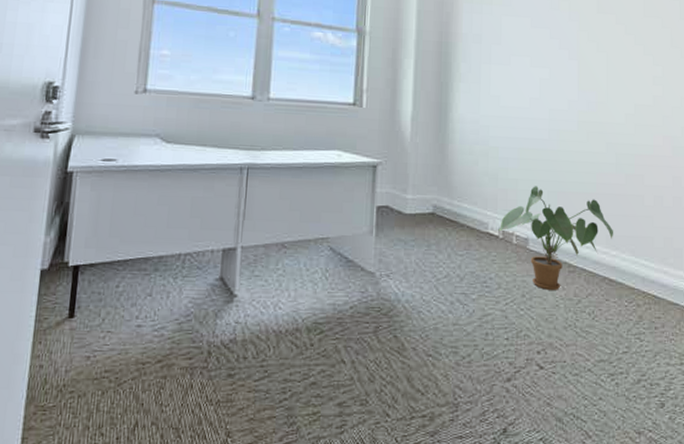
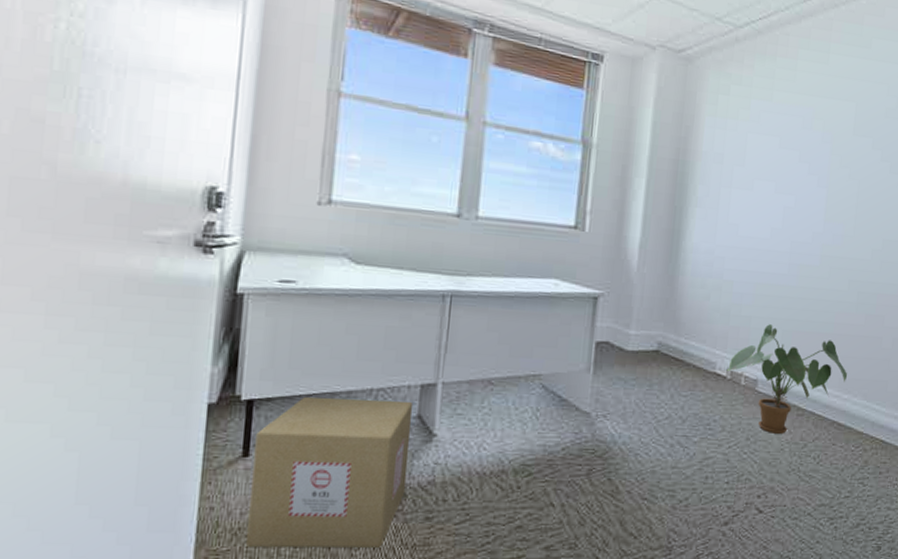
cardboard box: none [70,263,216,404] -> present [246,397,414,548]

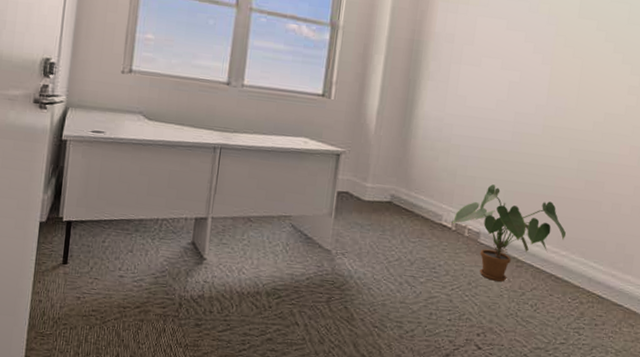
cardboard box: present [246,397,414,548] -> none [63,222,189,344]

